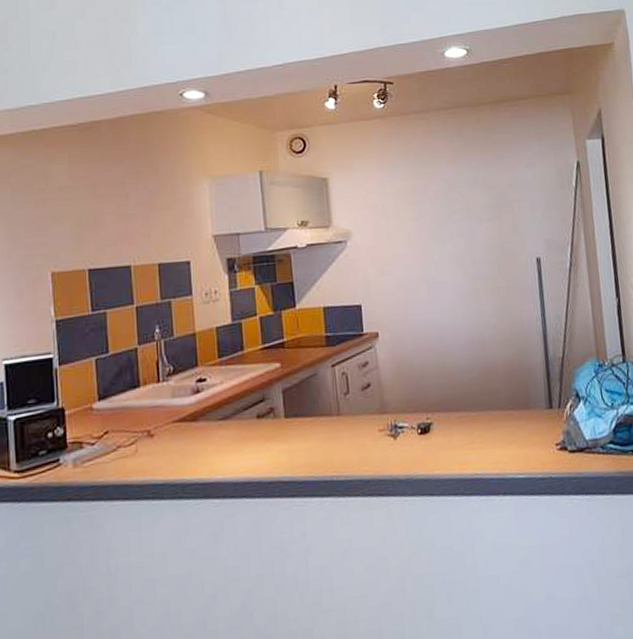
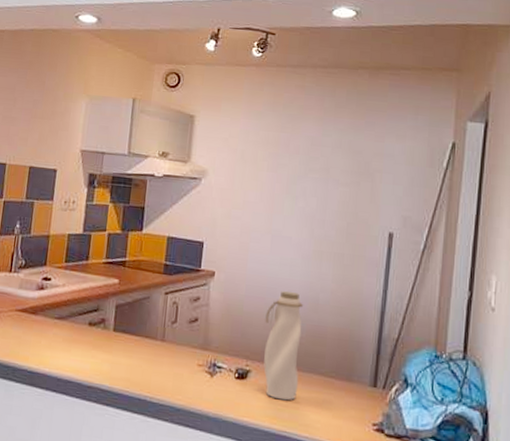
water bottle: none [436,335,481,445] -> present [263,291,304,401]

